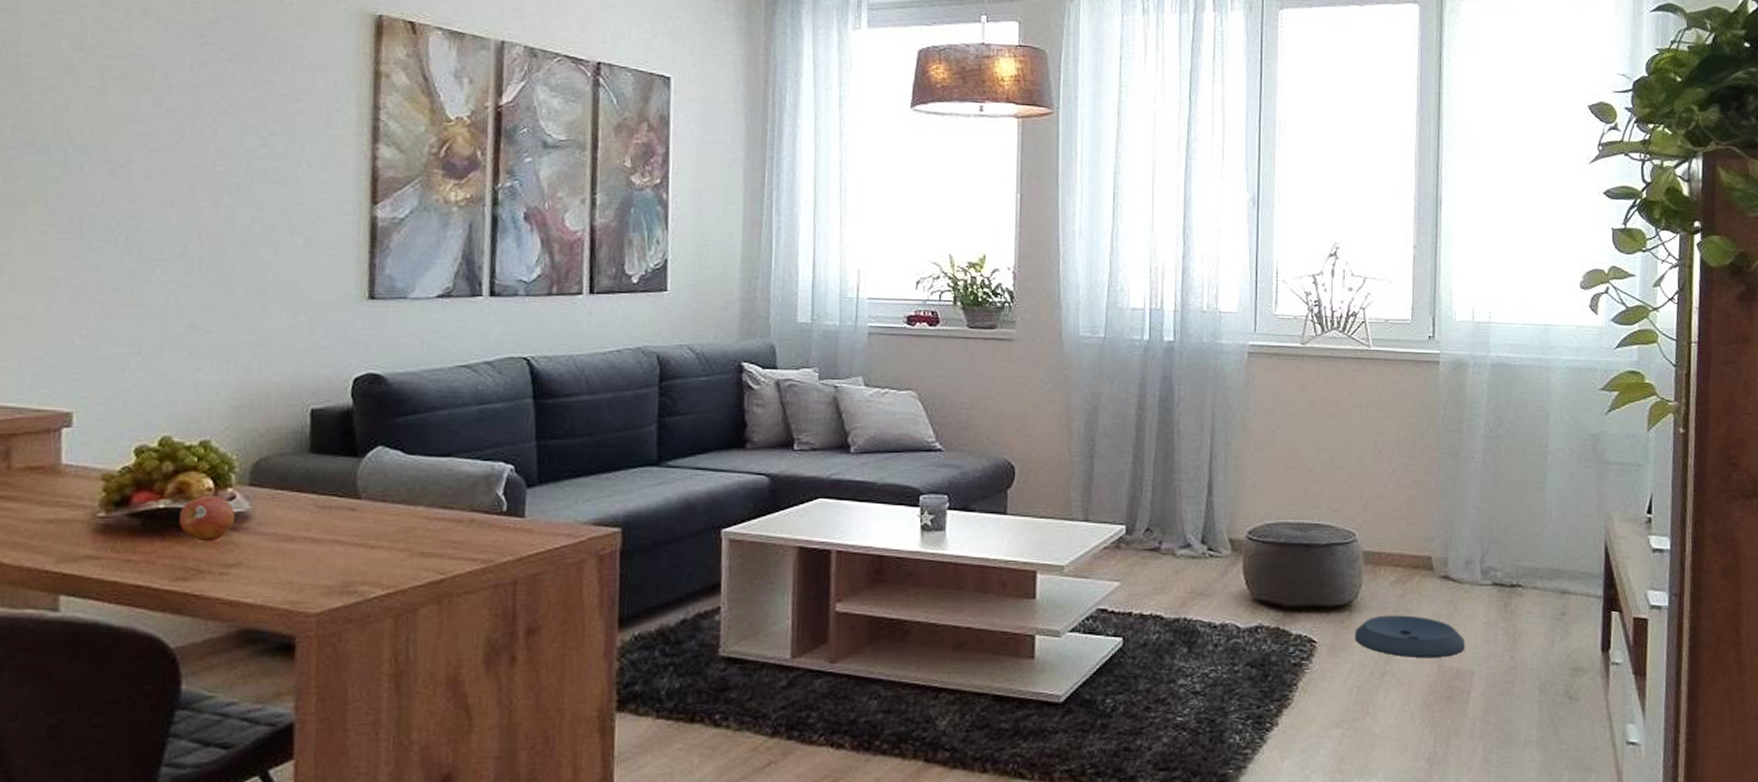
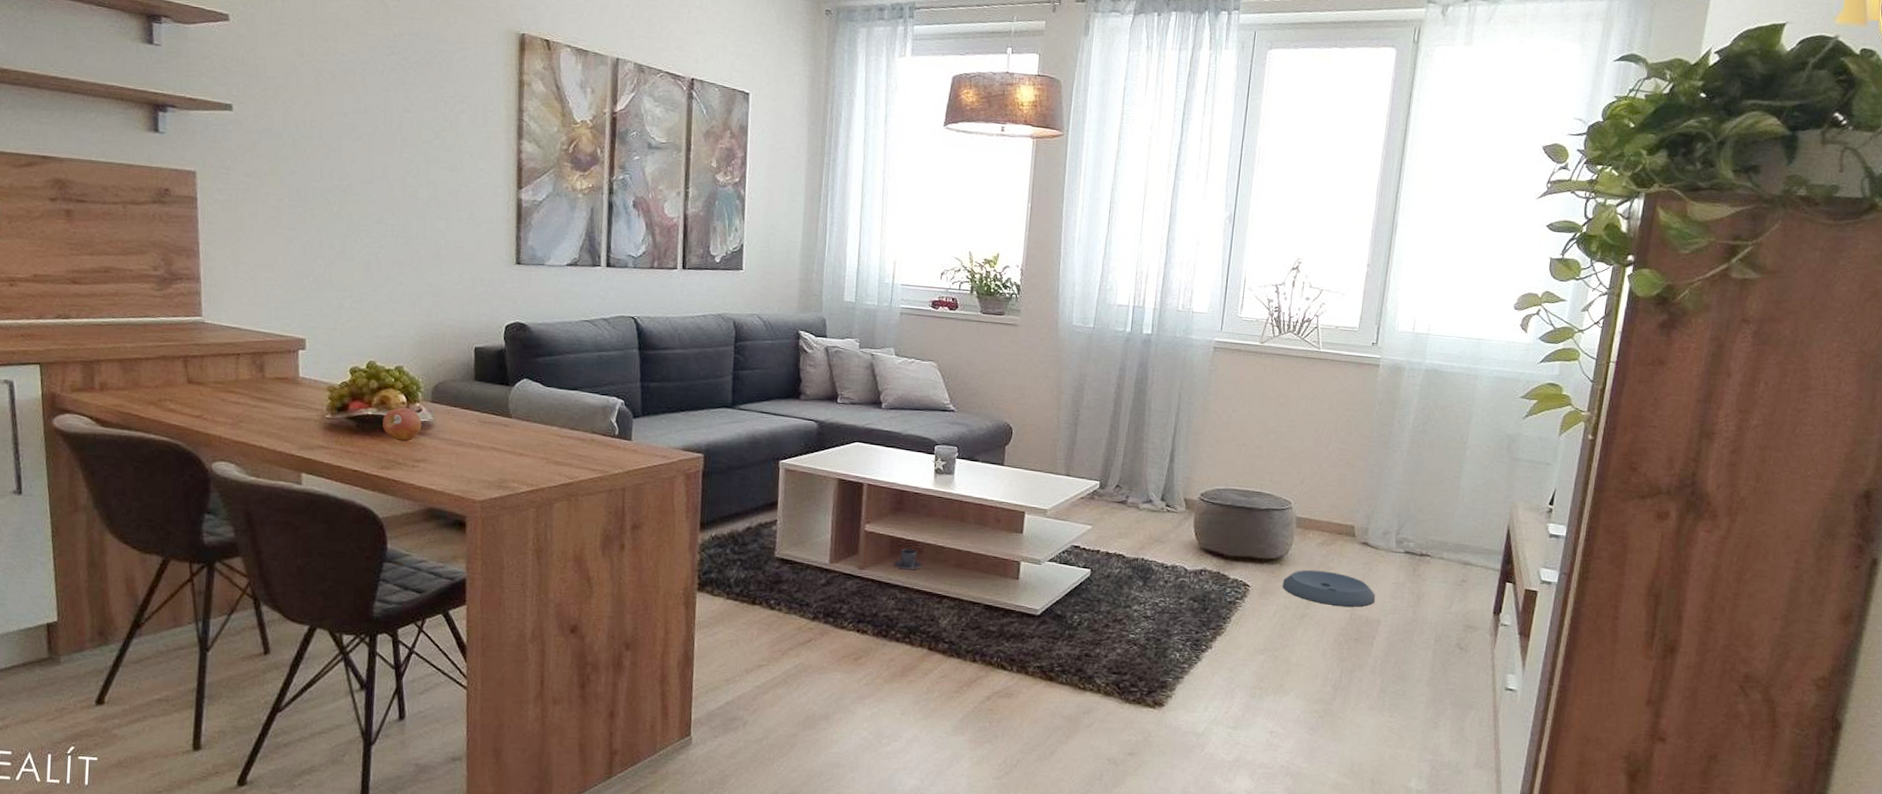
teacup: none [875,631,912,659] -> present [894,548,923,570]

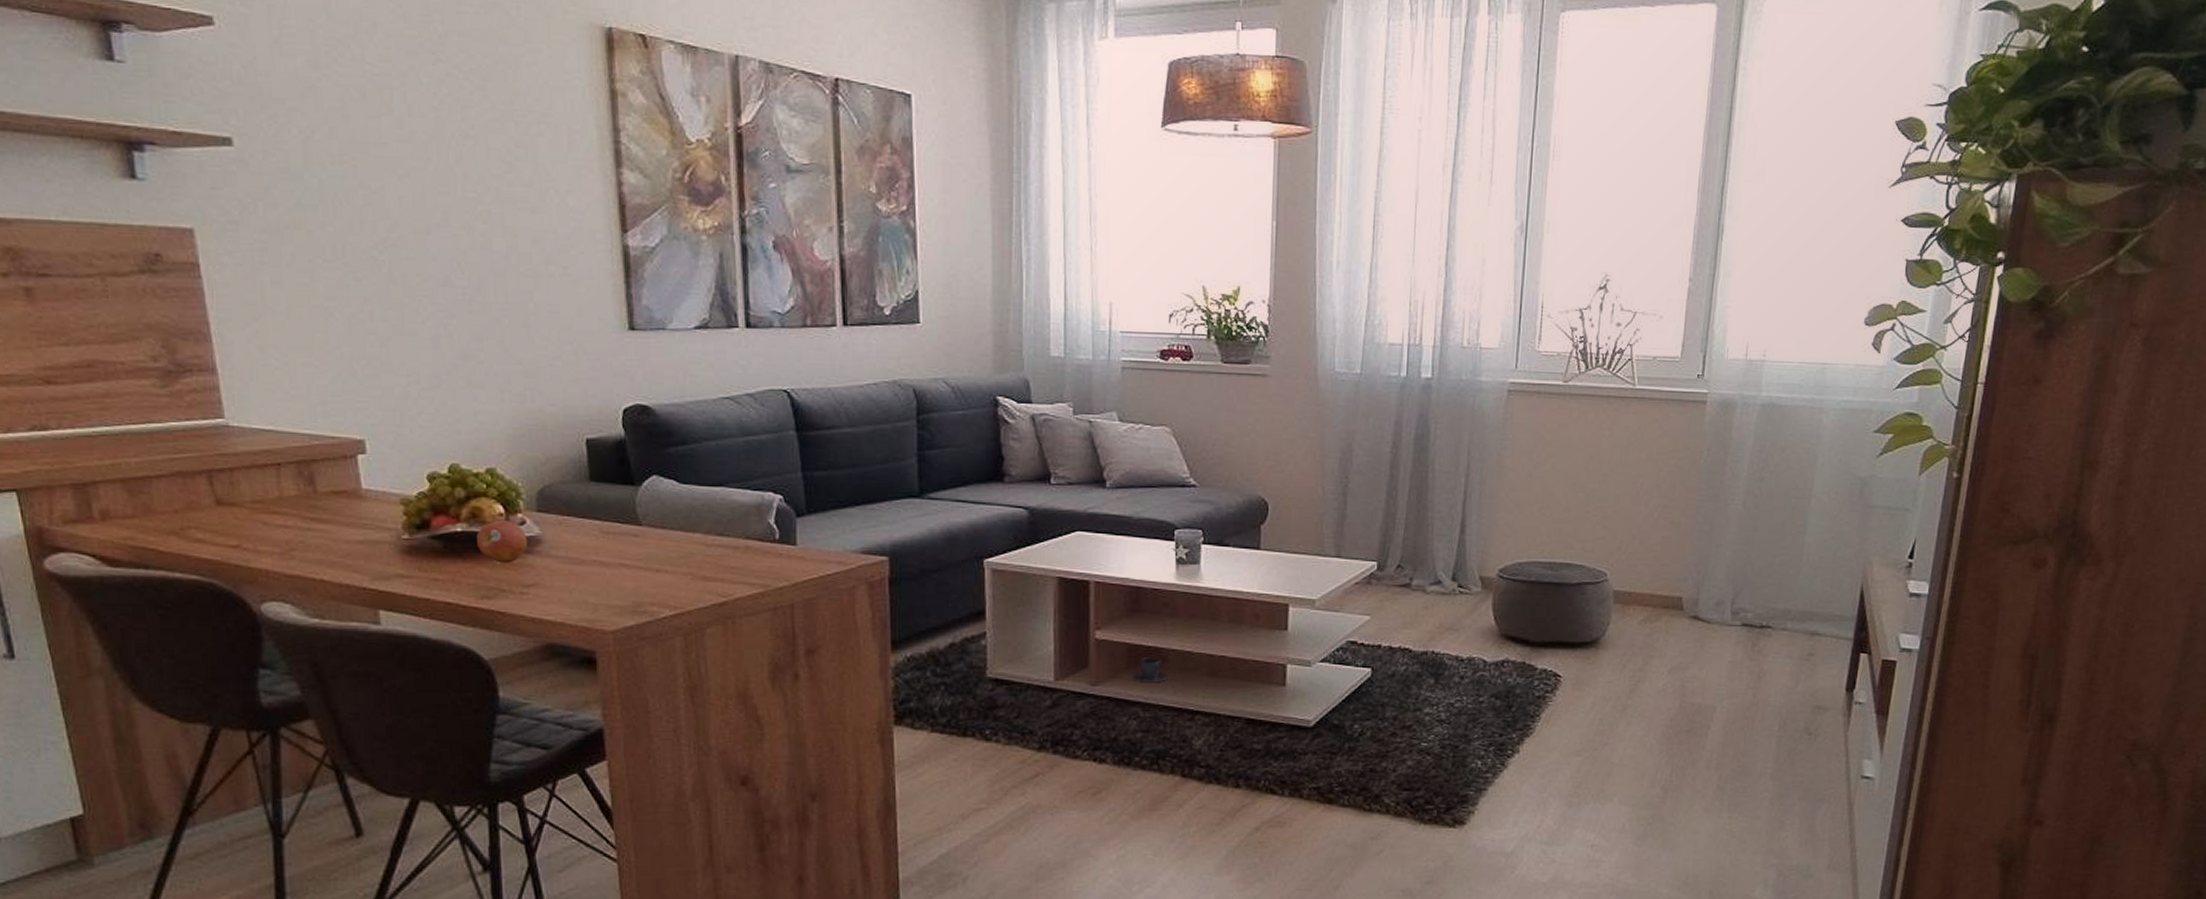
robot vacuum: present [1283,569,1376,607] -> none [1600,652,1710,693]

